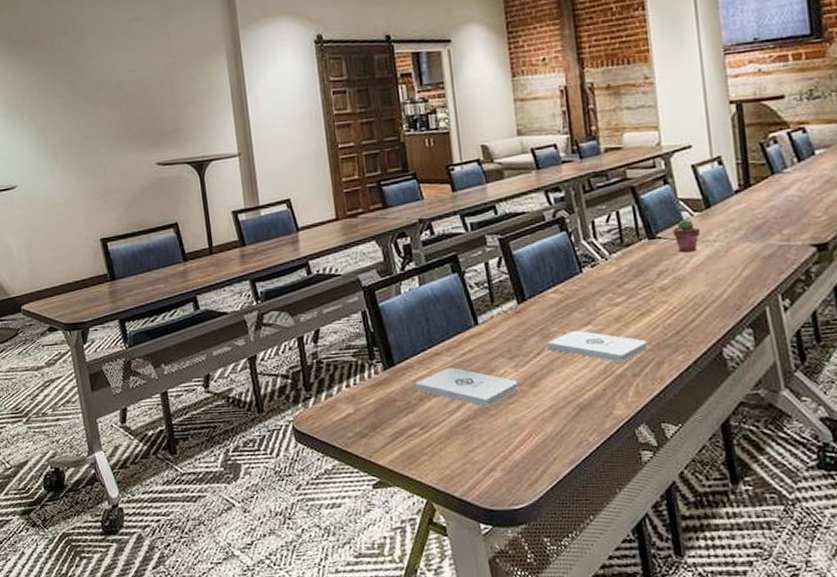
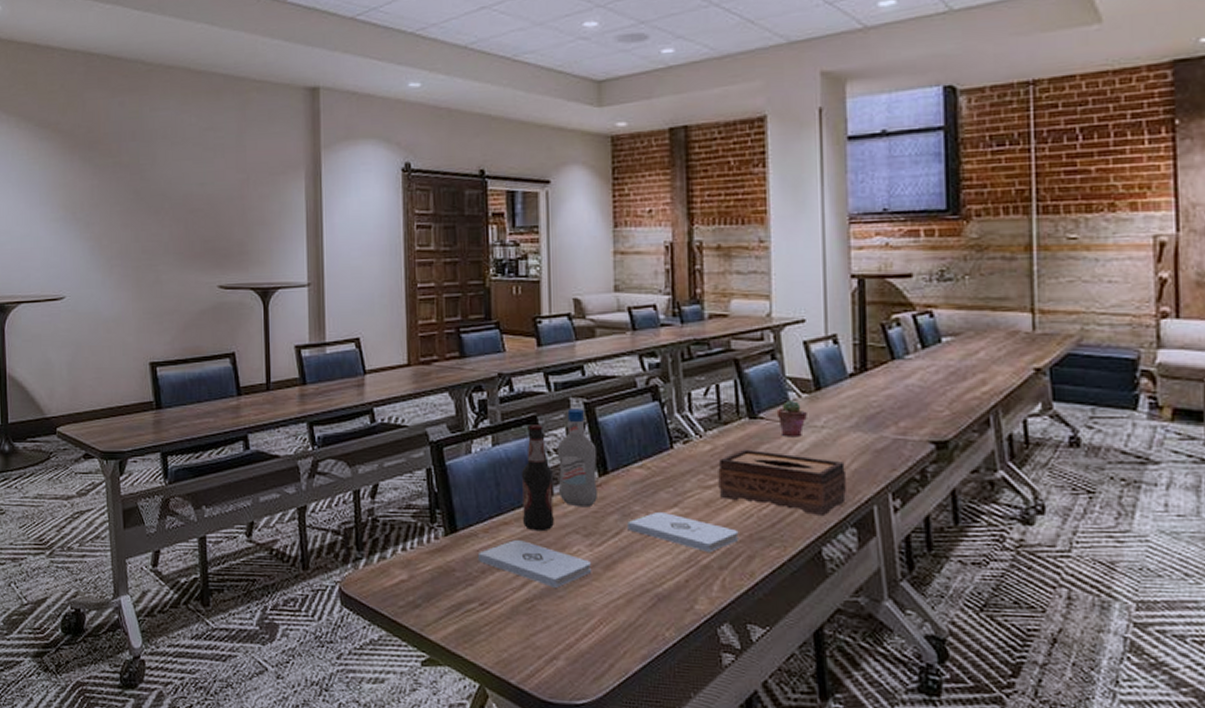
bottle: none [447,262,481,359] -> present [521,425,554,532]
bottle: none [478,244,519,334] -> present [557,409,599,508]
tissue box: none [624,266,741,321] -> present [718,449,848,517]

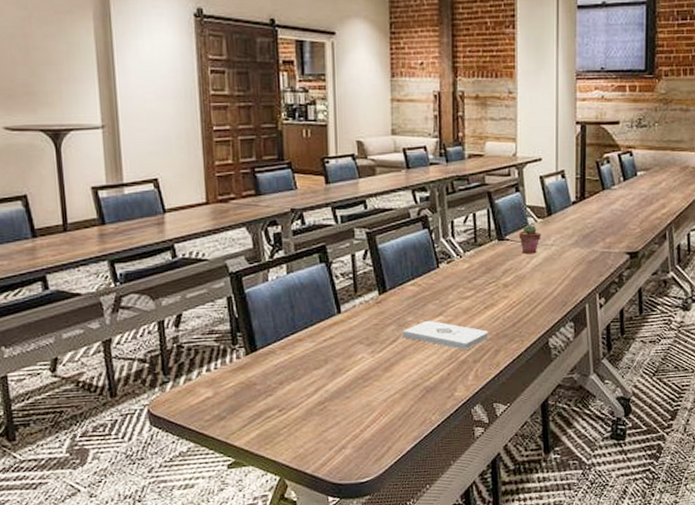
notepad: present [477,540,592,588] -> none [275,353,374,390]
bottle: present [521,425,554,532] -> none [312,253,342,345]
bottle: present [557,409,599,508] -> none [343,238,379,322]
tissue box: present [718,449,848,517] -> none [474,265,568,315]

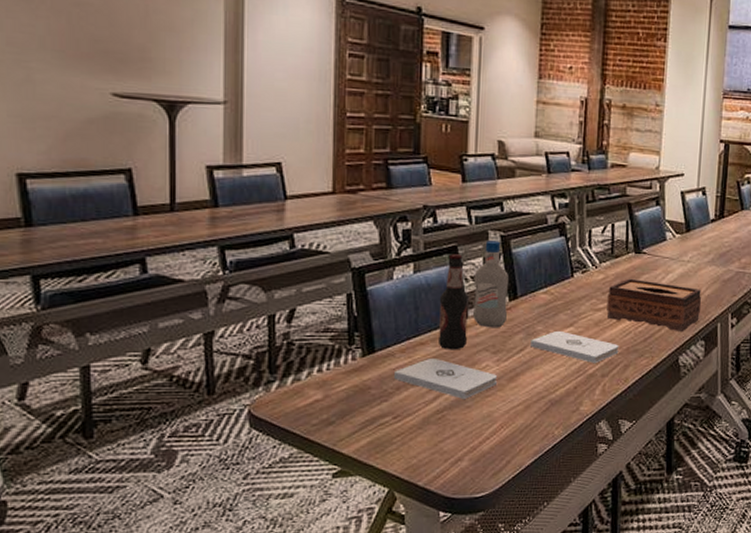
notepad: none [275,353,374,390] -> present [393,359,498,399]
bottle: none [312,253,342,345] -> present [439,254,469,350]
bottle: none [343,238,379,322] -> present [472,241,508,328]
tissue box: none [474,265,568,315] -> present [607,278,702,332]
potted succulent: present [518,223,541,254] -> none [656,238,678,270]

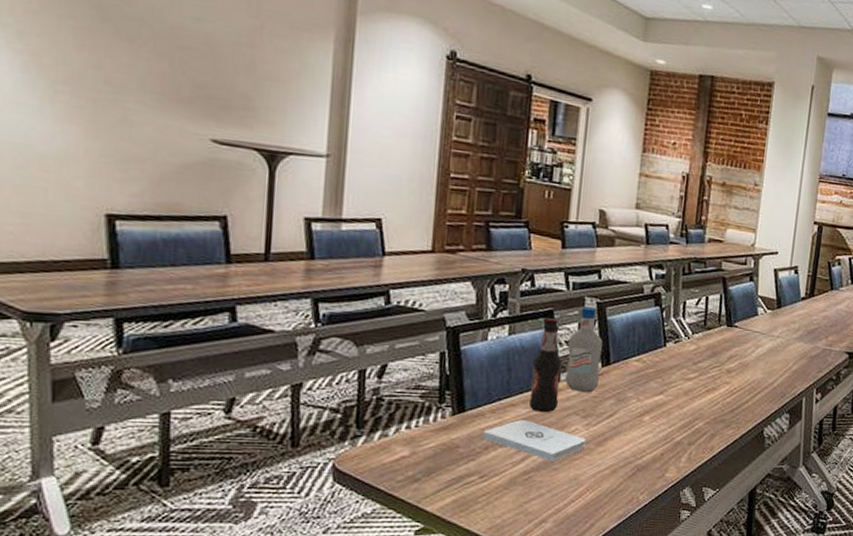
notepad: present [530,330,619,364] -> none [620,397,707,432]
tissue box: present [607,278,702,332] -> none [696,350,789,405]

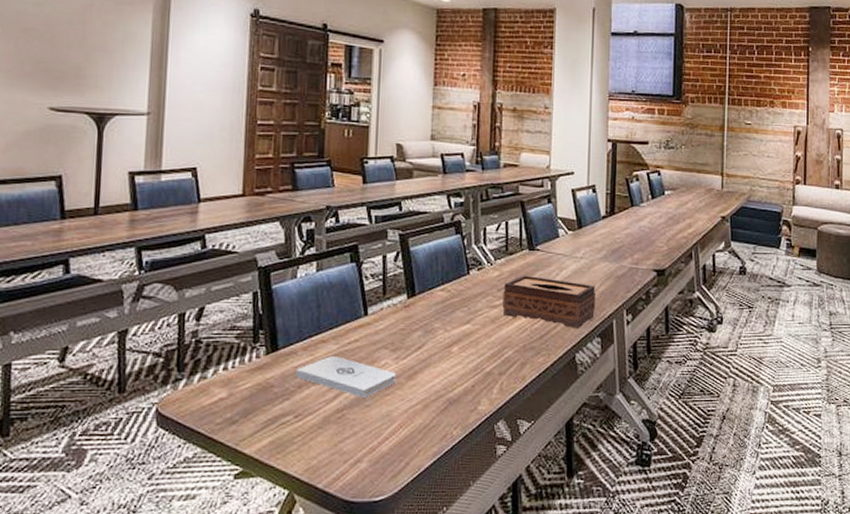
bottle: present [529,318,562,413] -> none [339,252,368,348]
bottle: present [564,307,603,393] -> none [372,239,407,326]
tissue box: none [696,350,789,405] -> present [502,275,596,329]

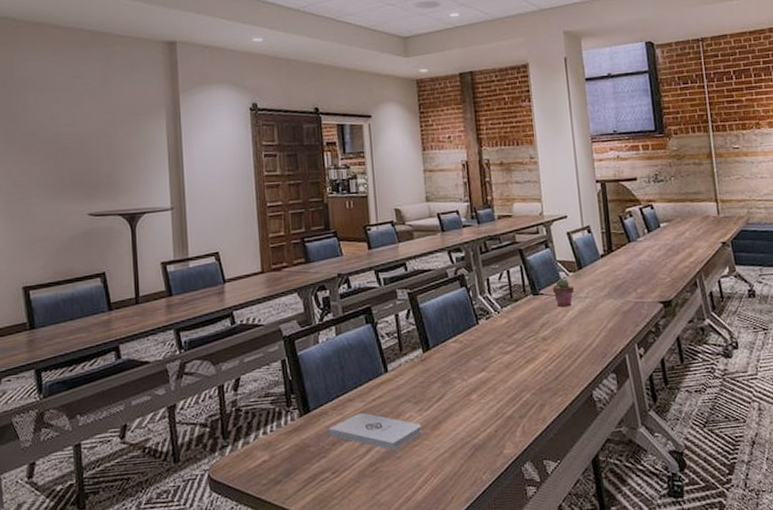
tissue box: present [502,275,596,329] -> none [513,319,607,367]
potted succulent: none [549,235,571,266] -> present [552,278,574,308]

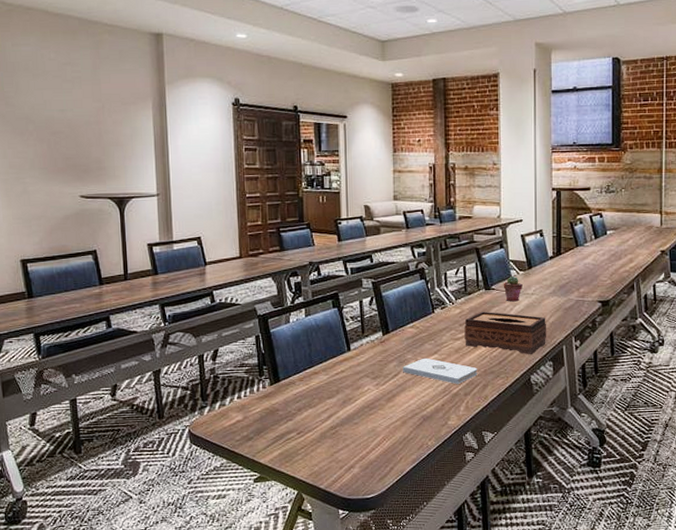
notepad: present [328,413,423,450] -> none [295,385,378,417]
notepad: none [448,376,533,406] -> present [403,358,478,385]
tissue box: none [513,319,607,367] -> present [464,311,547,355]

